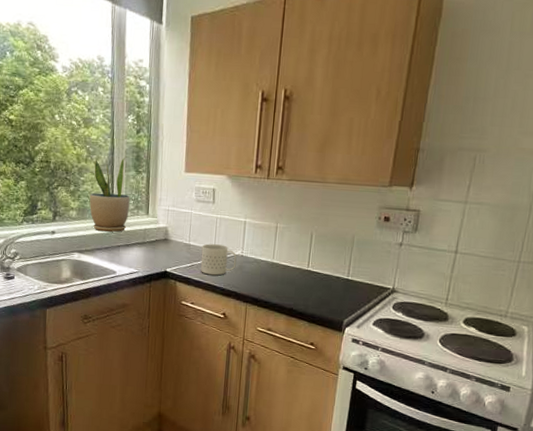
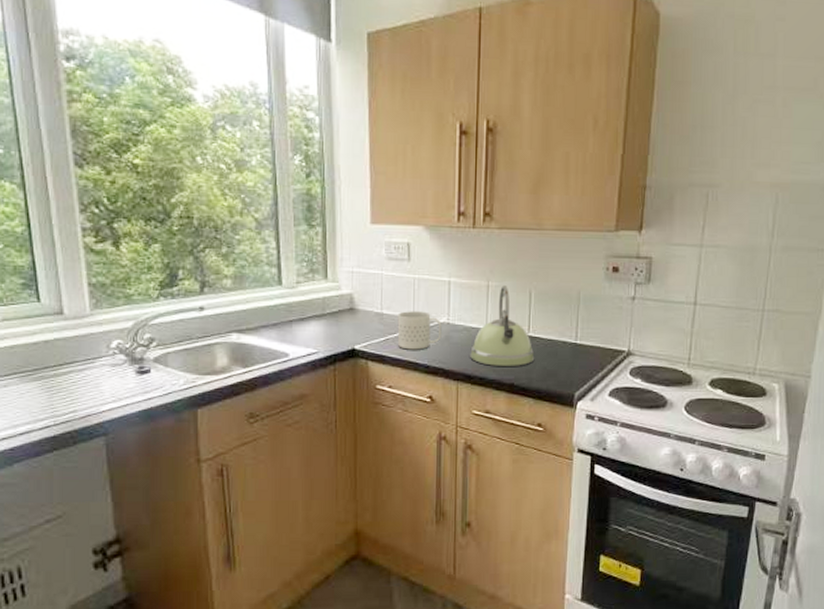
potted plant: present [89,157,130,232] -> none [248,208,302,303]
kettle: none [258,227,312,295] -> present [470,285,535,368]

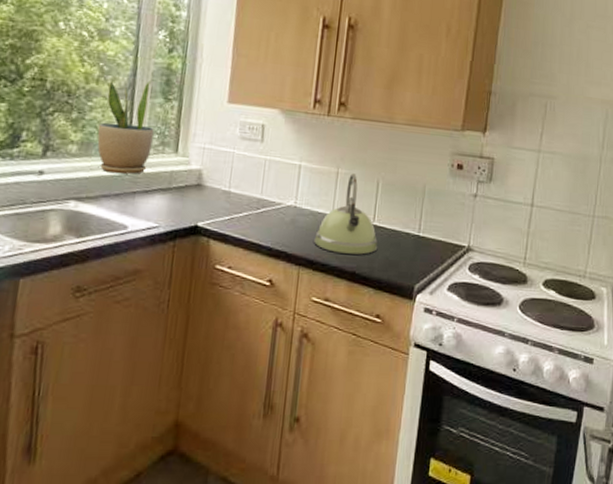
potted plant: none [248,208,302,303] -> present [97,80,154,174]
mug: present [397,311,442,350] -> none [242,191,289,232]

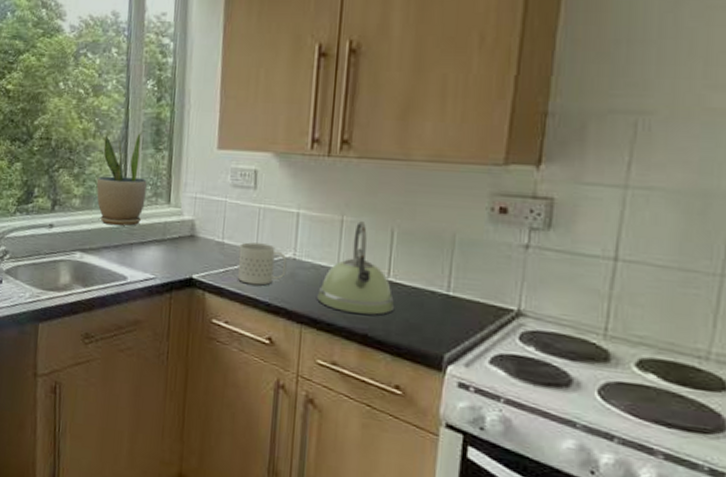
mug: none [242,191,289,232] -> present [237,242,287,286]

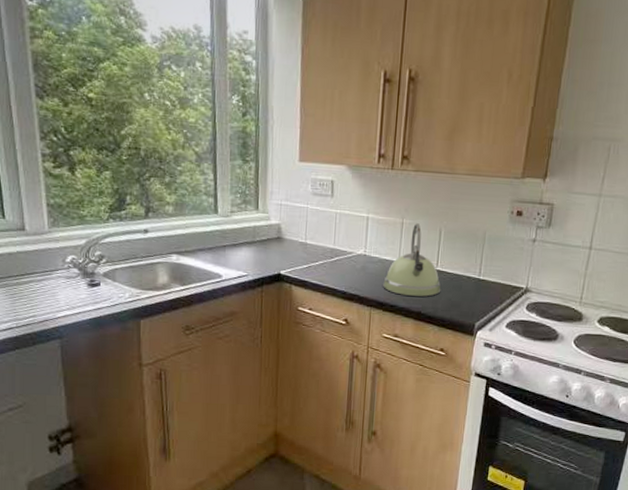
potted plant: present [96,132,147,226] -> none [188,144,236,230]
mug: present [237,242,287,286] -> none [318,242,359,278]

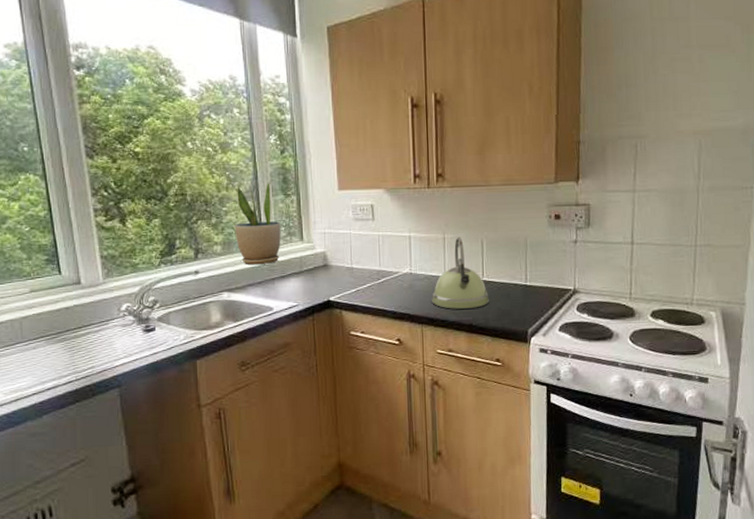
potted plant: none [188,144,236,230] -> present [234,181,281,264]

